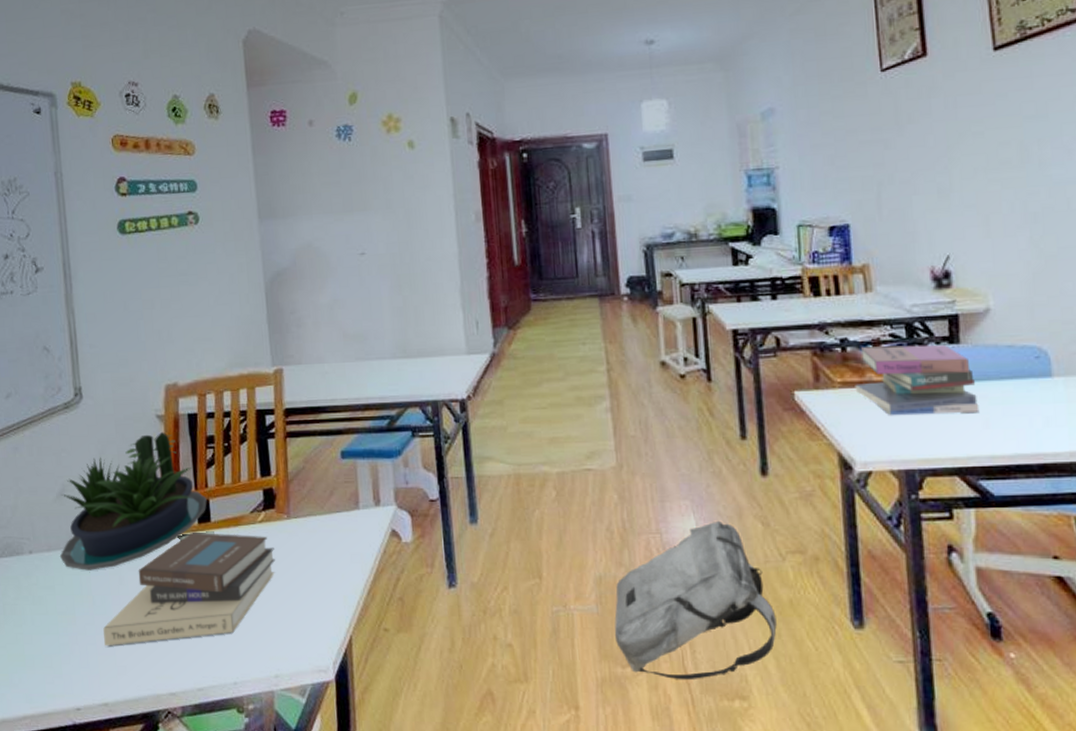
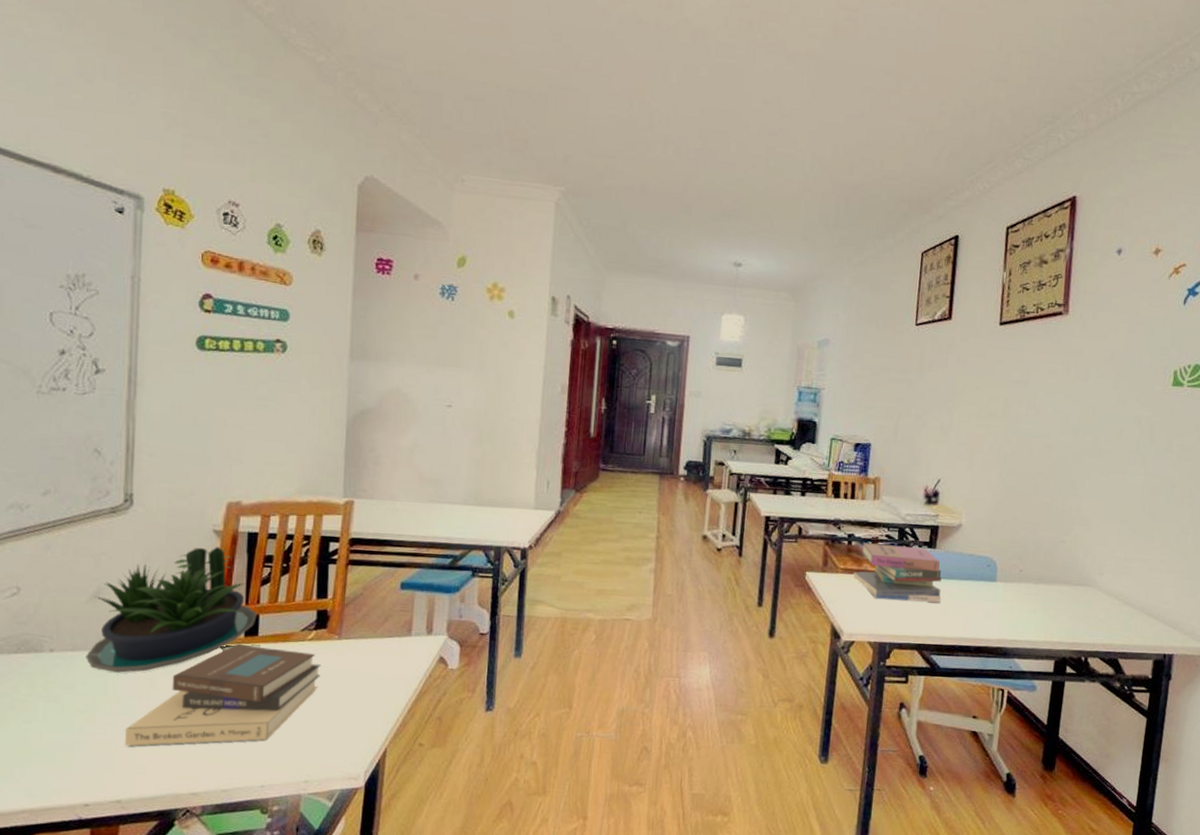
backpack: present [614,520,777,679] -> none [627,670,762,798]

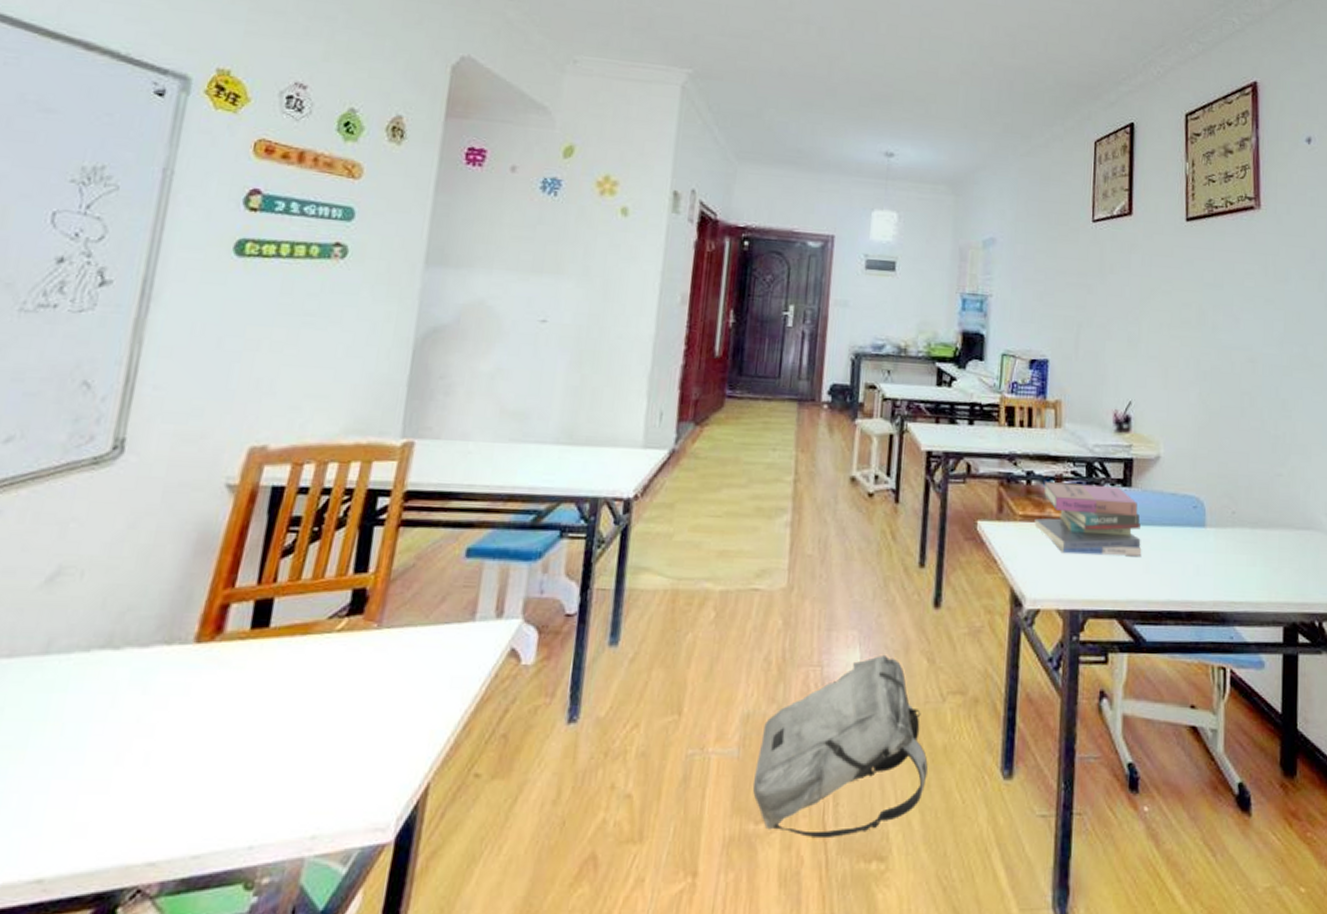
potted plant: present [85,546,257,673] -> none [24,505,271,687]
books: present [125,644,321,747] -> none [62,641,351,796]
backpack: none [627,670,762,798] -> present [752,654,928,837]

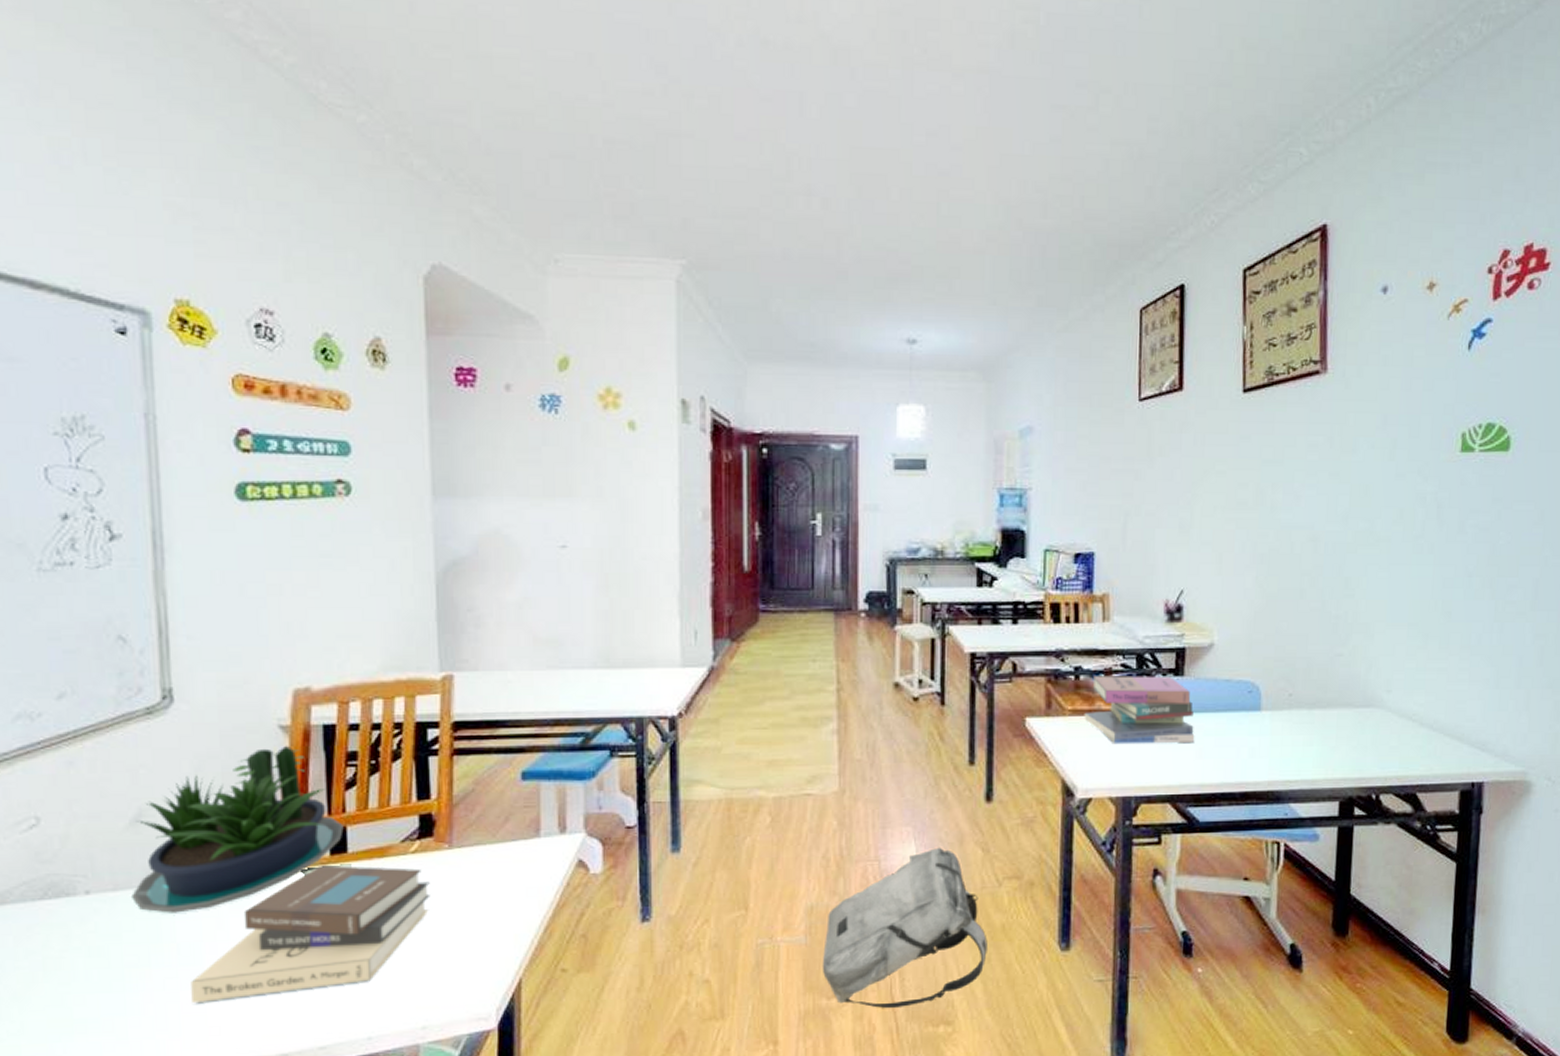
potted plant: none [24,505,271,687] -> present [130,745,344,913]
books: none [62,641,351,796] -> present [191,865,430,1004]

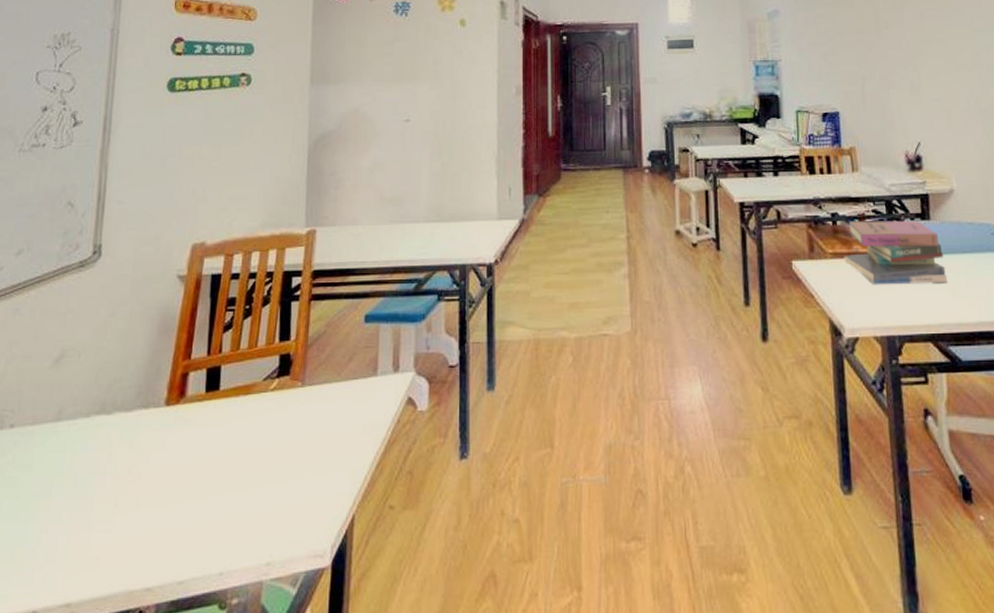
potted plant: present [130,745,344,913] -> none [44,292,219,446]
books: present [191,865,430,1004] -> none [79,402,284,535]
backpack: present [822,847,988,1008] -> none [620,386,774,553]

